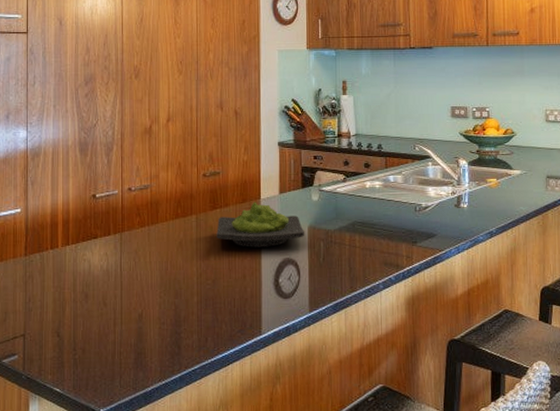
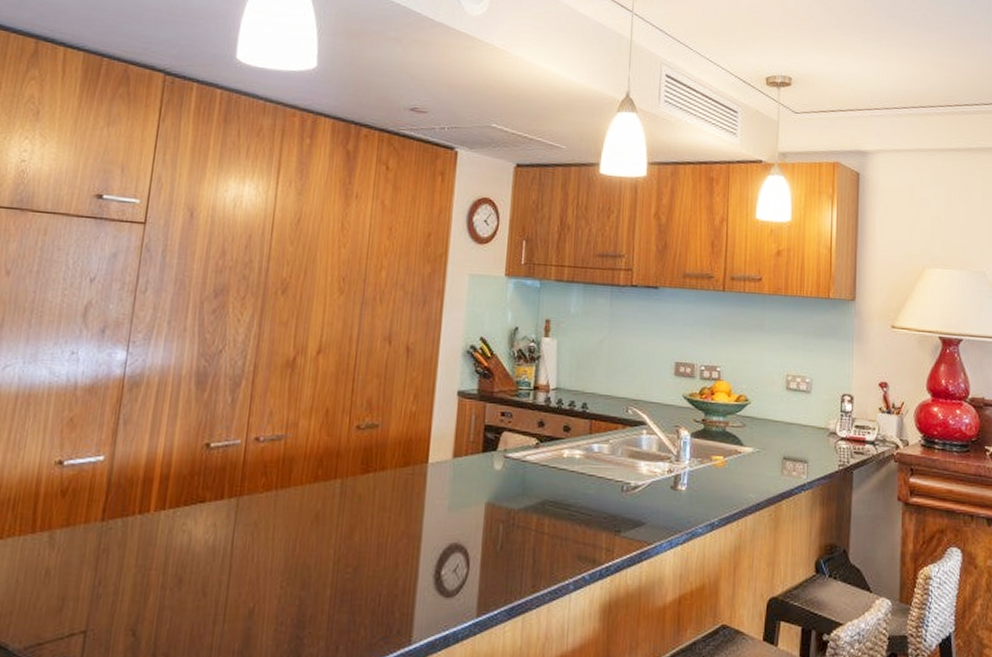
wasabi: present [216,202,305,248] -> none [365,466,481,528]

